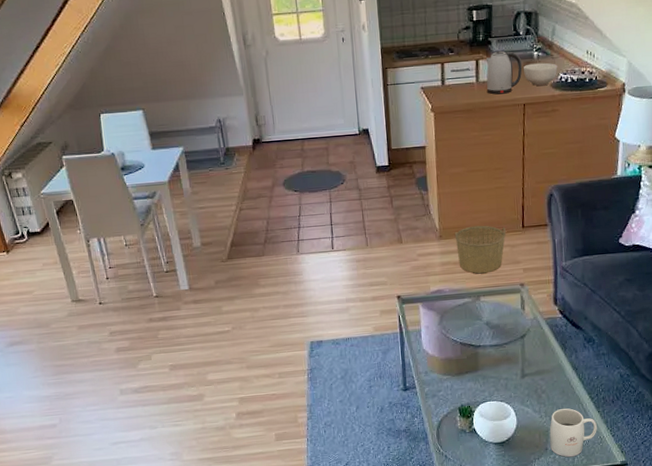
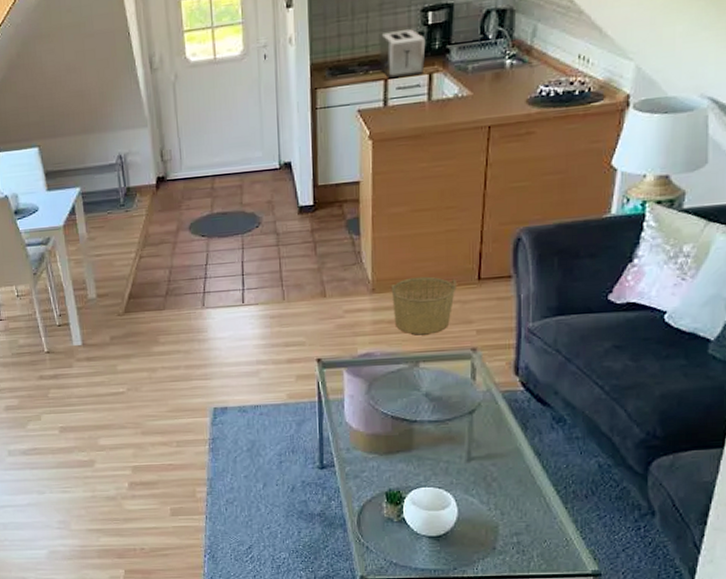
toaster: none [435,24,473,63] -> present [378,29,426,79]
kettle: present [486,50,523,95] -> none [440,60,490,116]
bowl: present [524,62,558,86] -> none [491,72,537,103]
mug: present [549,408,597,458] -> none [499,501,562,561]

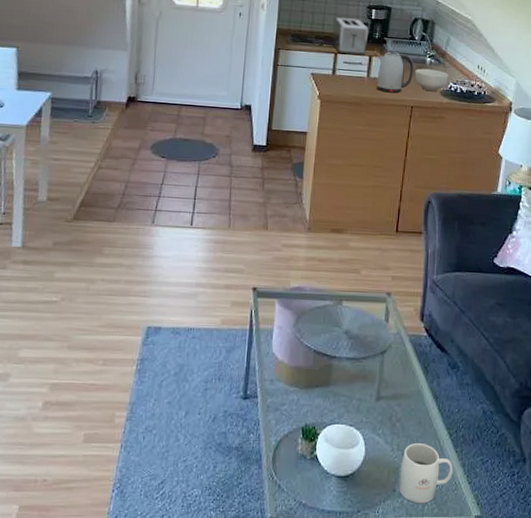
basket: present [391,276,457,335] -> none [324,222,379,276]
kettle: none [440,60,490,116] -> present [376,51,415,93]
bowl: none [491,72,537,103] -> present [415,68,449,92]
mug: none [499,501,562,561] -> present [399,442,453,504]

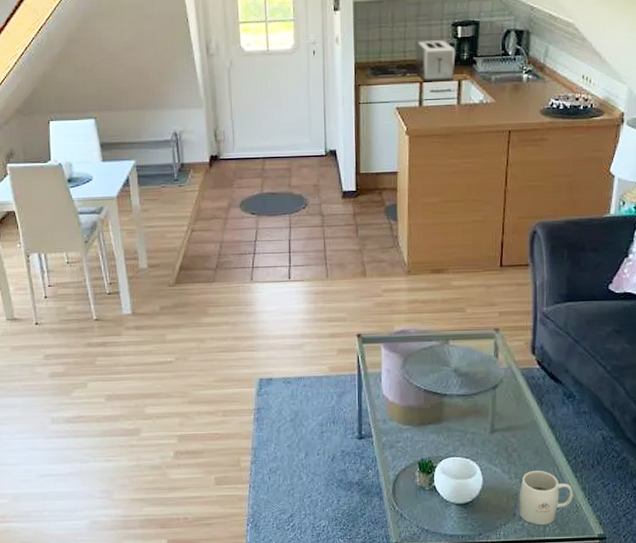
kettle: present [376,51,415,93] -> none [468,71,510,119]
bowl: present [415,68,449,92] -> none [511,86,549,112]

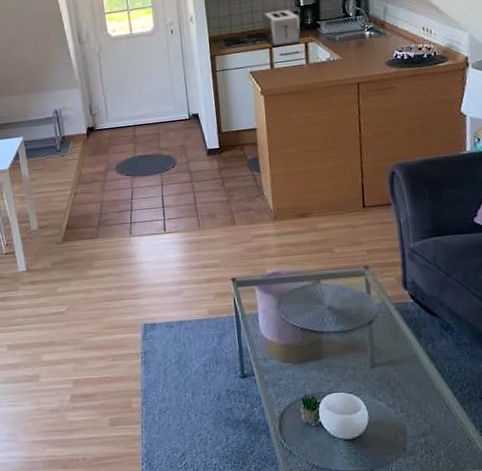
mug: present [519,470,573,526] -> none [407,403,464,460]

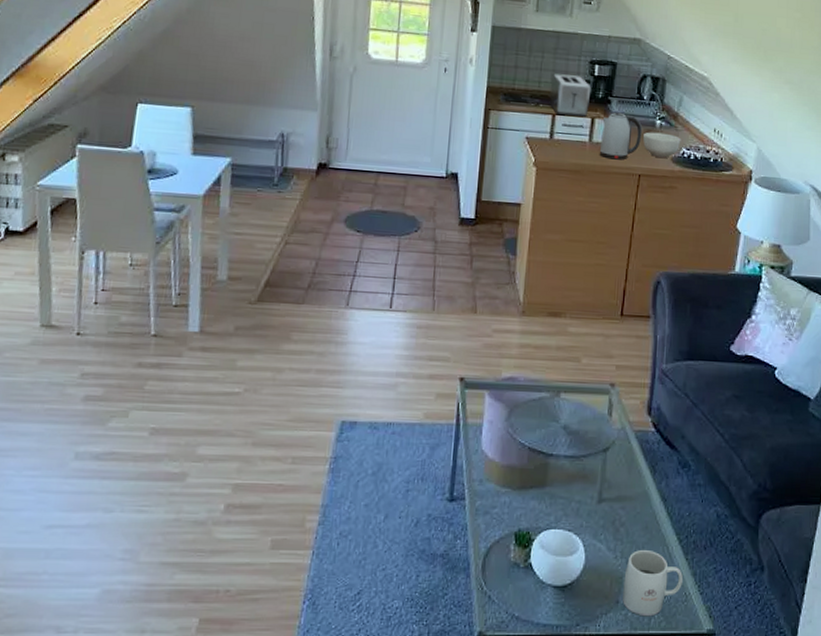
kettle: none [316,32,354,75] -> present [599,112,643,160]
bowl: none [355,41,393,65] -> present [643,131,681,159]
mug: none [407,403,464,460] -> present [623,549,683,617]

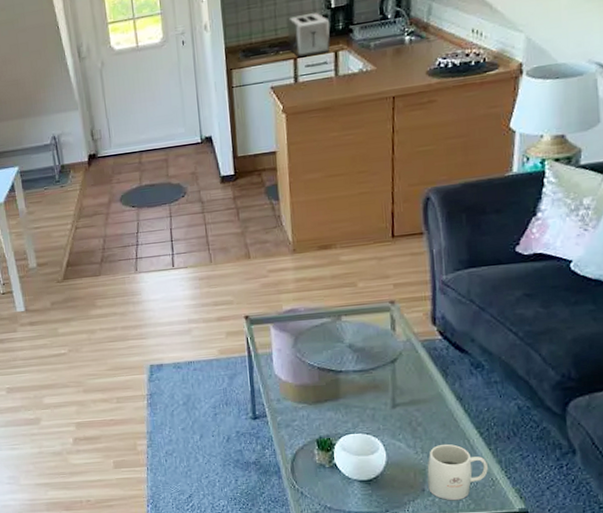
kettle: present [599,112,643,160] -> none [347,38,391,89]
bowl: present [643,131,681,159] -> none [393,47,436,75]

